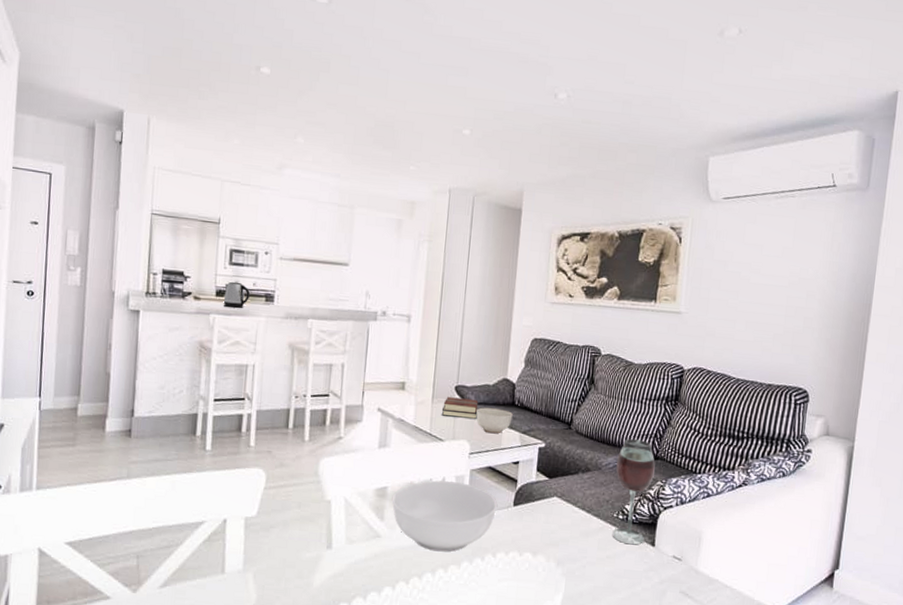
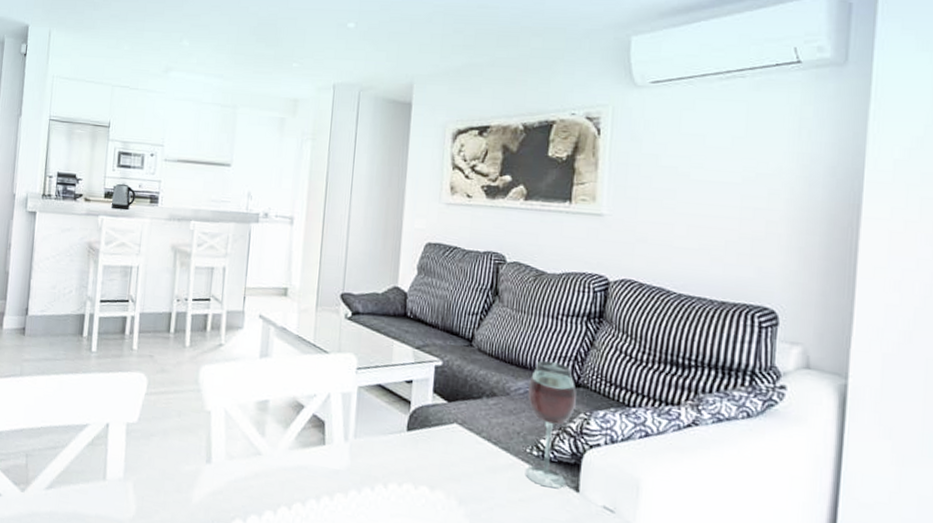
bowl: present [391,480,498,552] -> none [273,396,389,478]
books: present [441,397,479,420] -> none [325,305,367,332]
bowl: present [475,407,513,434] -> none [363,318,405,348]

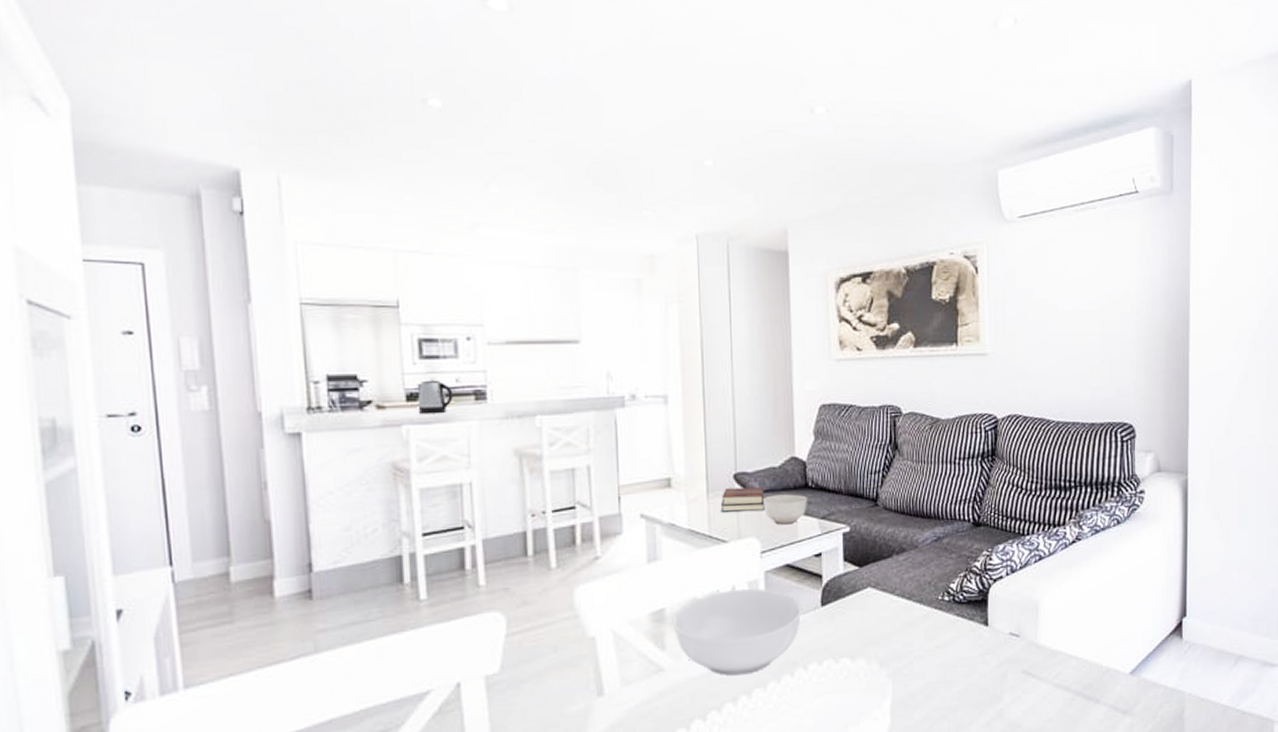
bowl: none [273,396,389,478] -> present [672,588,803,676]
books: none [325,305,367,332] -> present [720,487,765,512]
bowl: none [363,318,405,348] -> present [762,494,807,525]
wineglass: present [526,361,577,489] -> none [935,507,978,629]

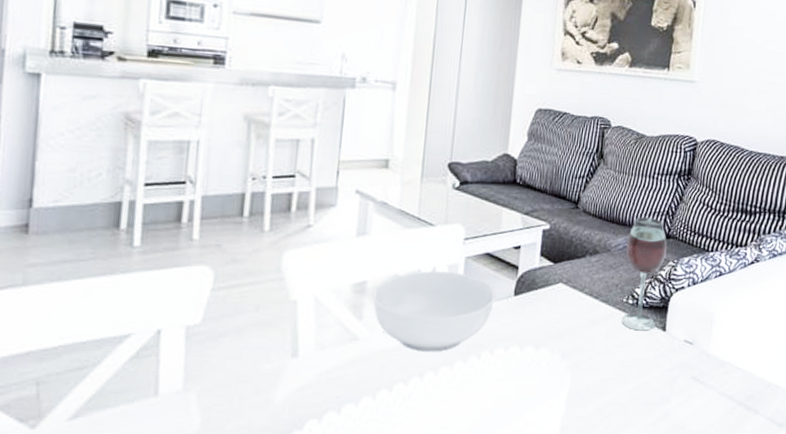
kettle: present [416,380,453,415] -> none [157,39,193,73]
books: present [720,487,765,512] -> none [431,175,475,201]
bowl: present [762,494,807,525] -> none [471,186,514,216]
wineglass: none [935,507,978,629] -> present [622,217,667,331]

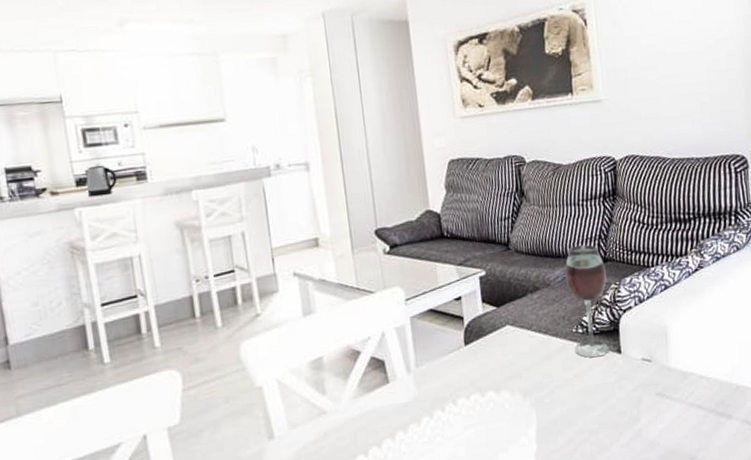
kettle: none [157,39,193,73] -> present [84,165,117,198]
bowl: present [372,271,497,352] -> none [330,333,448,414]

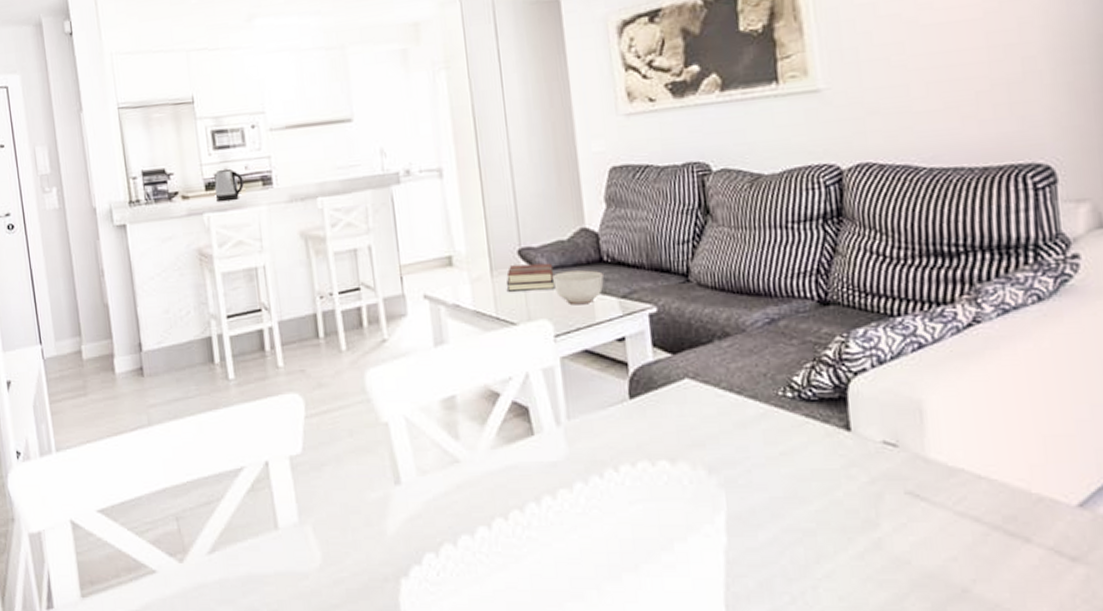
books: none [365,240,406,266] -> present [506,263,556,292]
bowl: none [402,244,445,273] -> present [551,270,604,305]
wineglass: present [564,244,610,358] -> none [766,281,834,433]

